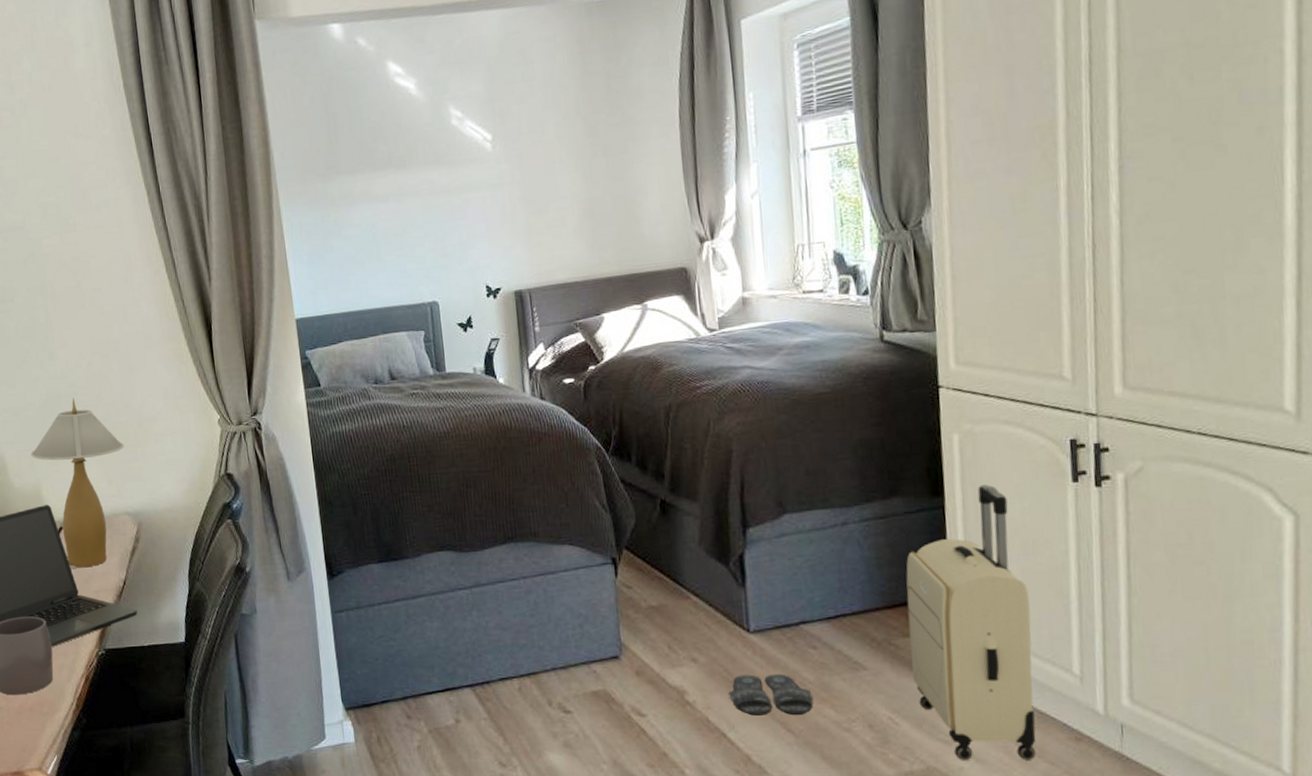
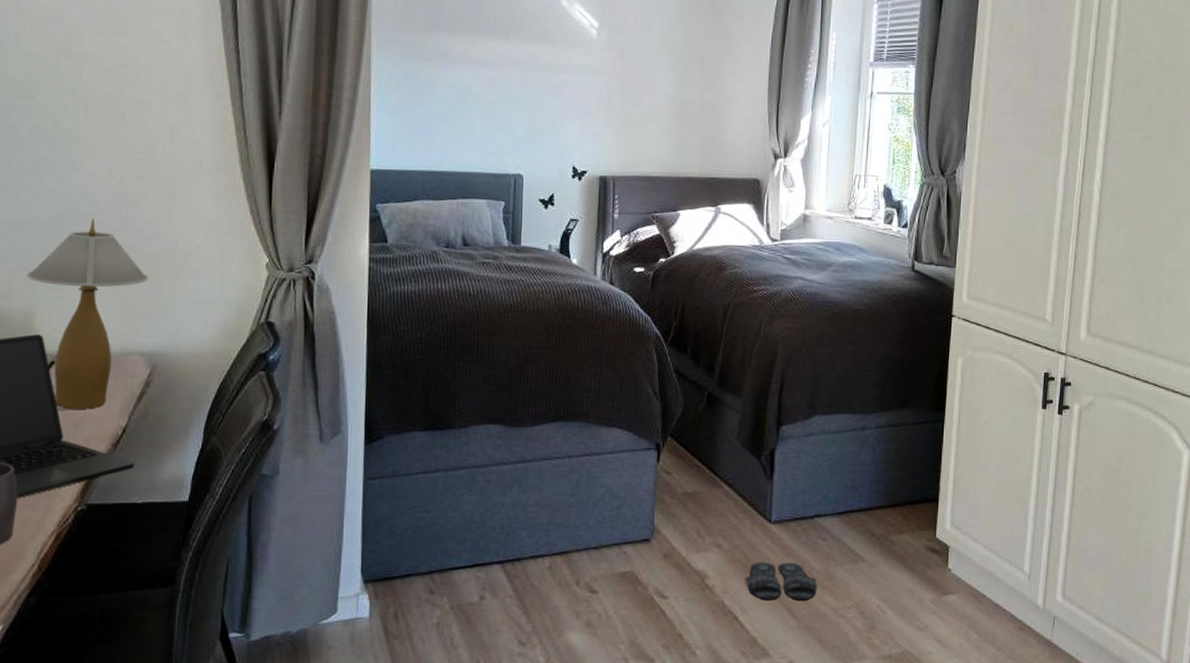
suitcase: present [906,484,1036,761] -> none [901,404,999,646]

